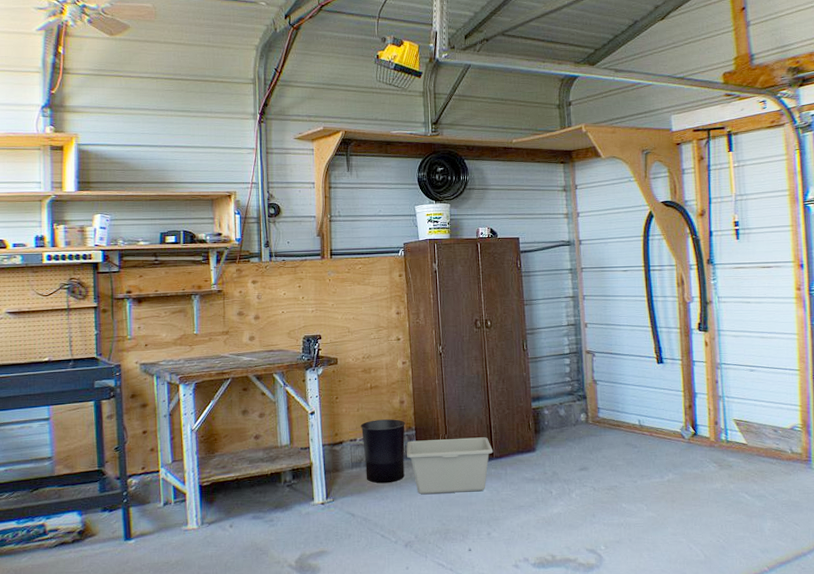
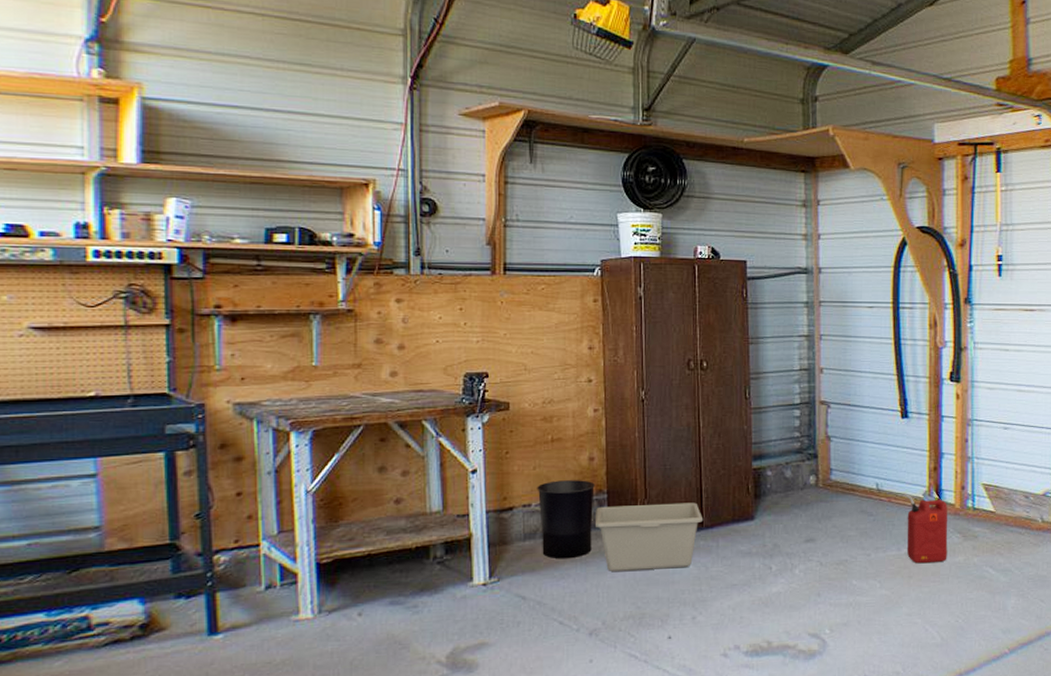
fuel can: none [662,428,706,489] -> present [903,493,948,563]

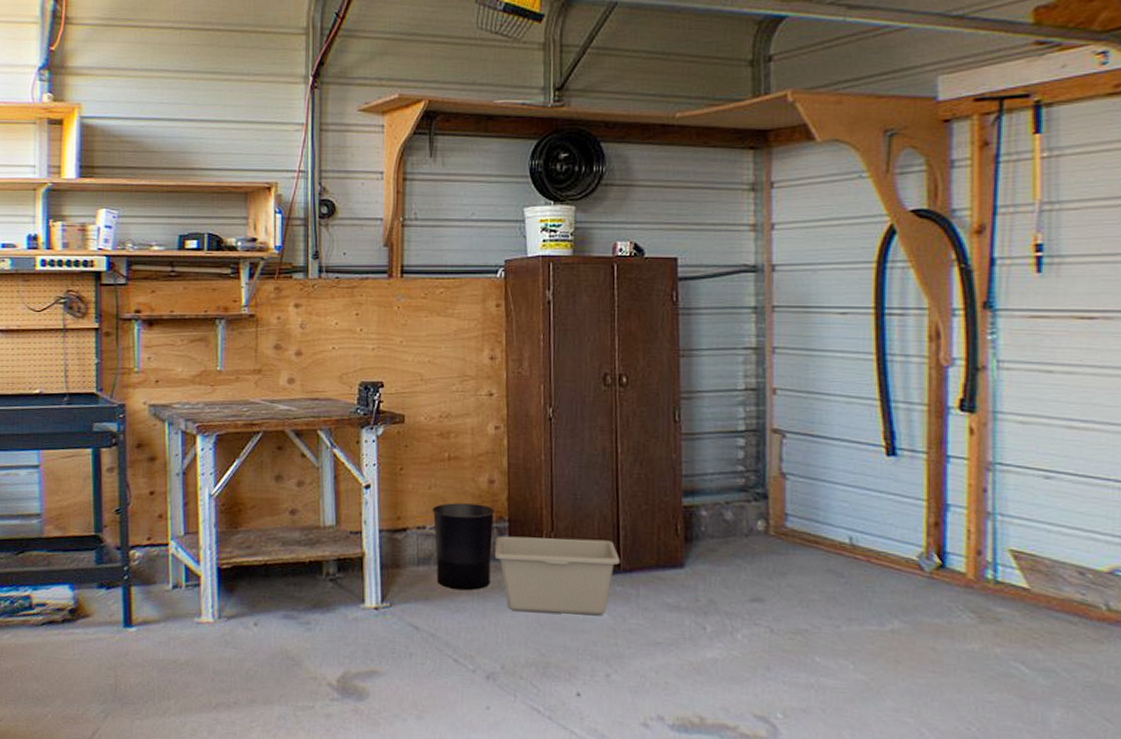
fuel can: present [903,493,948,563] -> none [888,552,956,648]

